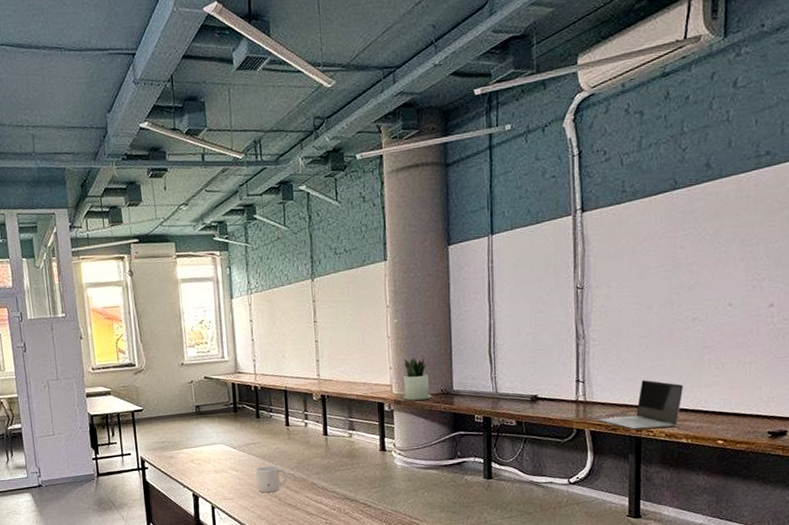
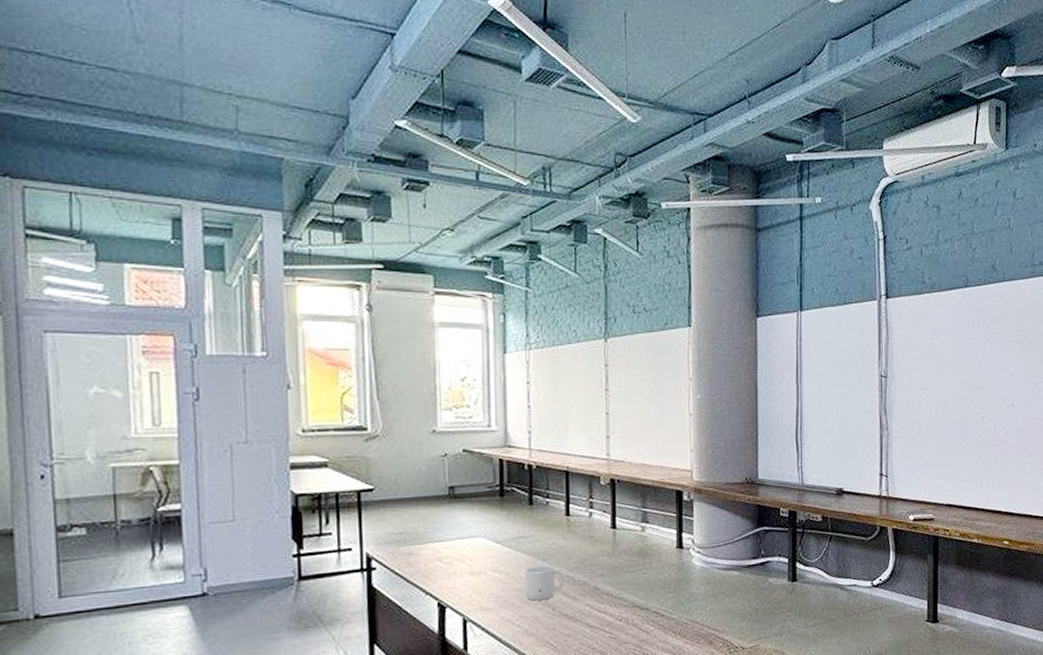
planter: present [402,357,433,401] -> none [704,440,737,491]
laptop: present [598,380,684,430] -> none [899,477,975,528]

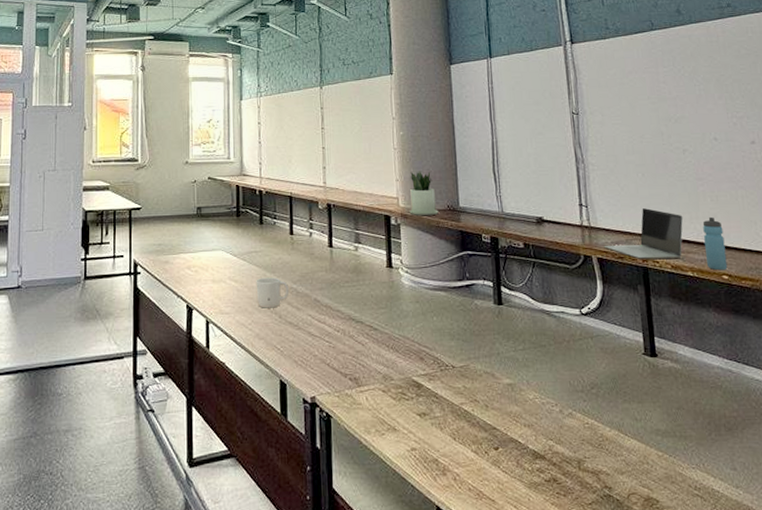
planter: none [704,440,737,491] -> present [409,171,440,216]
laptop: none [899,477,975,528] -> present [604,208,684,259]
water bottle: none [991,483,1009,537] -> present [702,216,728,271]

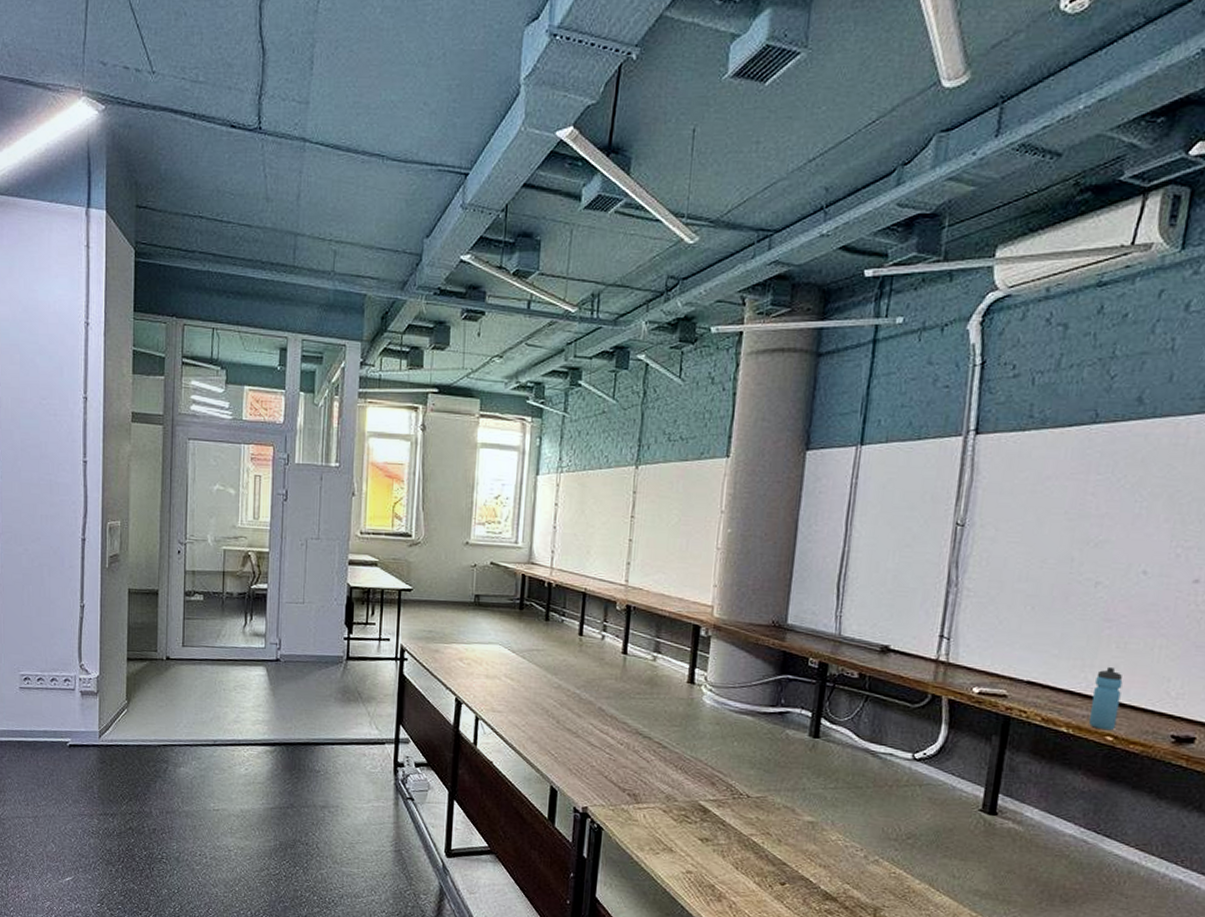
mug: present [256,277,289,308] -> none [533,678,572,712]
planter: present [409,171,440,216] -> none [724,577,762,631]
laptop: present [604,208,684,259] -> none [960,648,1073,710]

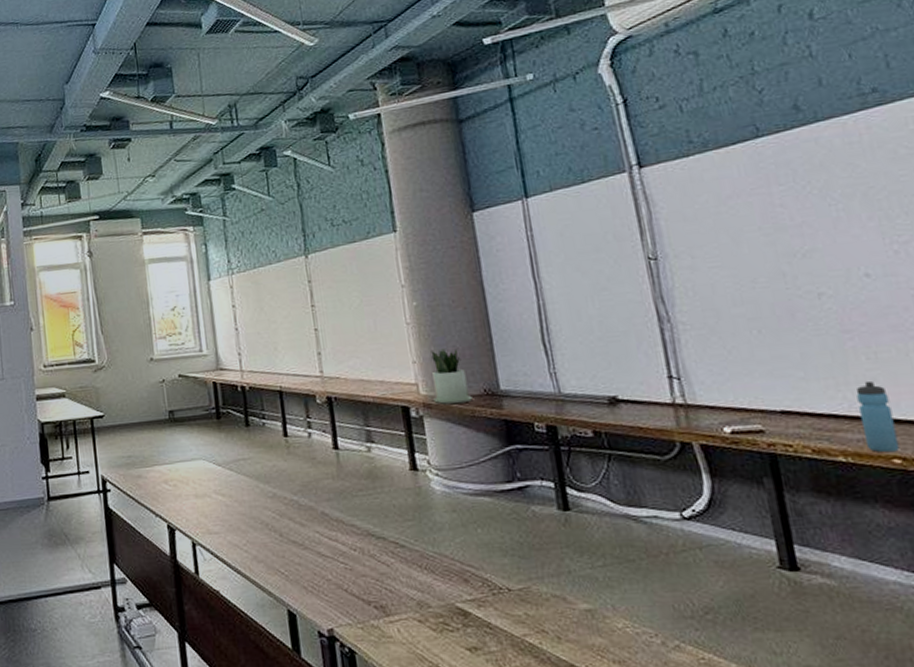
planter: none [724,577,762,631] -> present [431,348,474,405]

